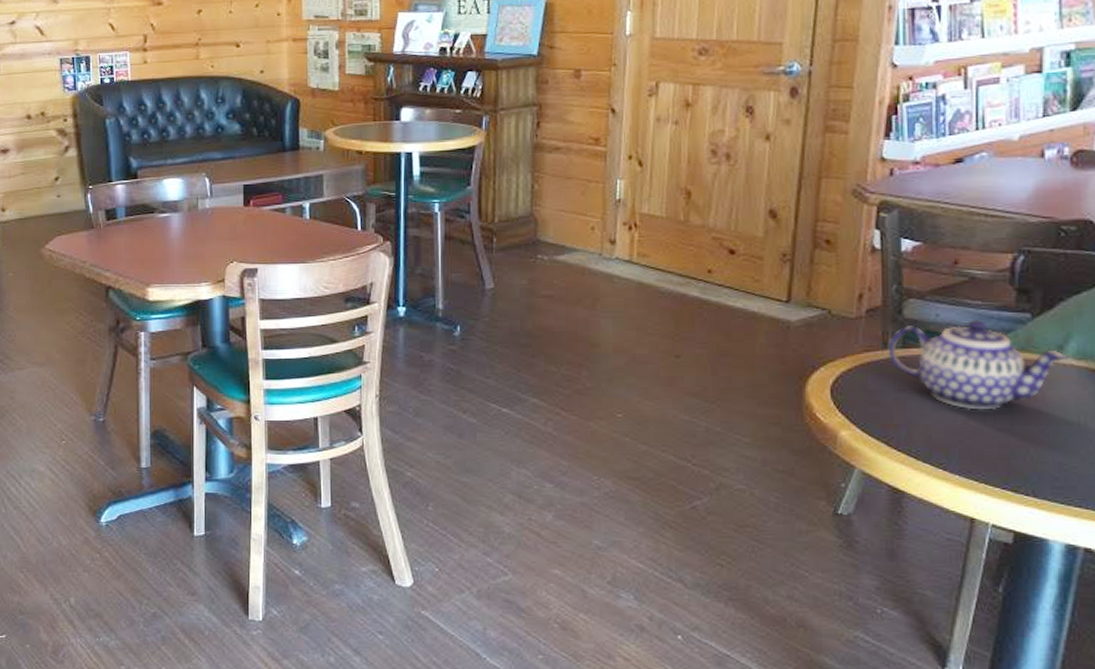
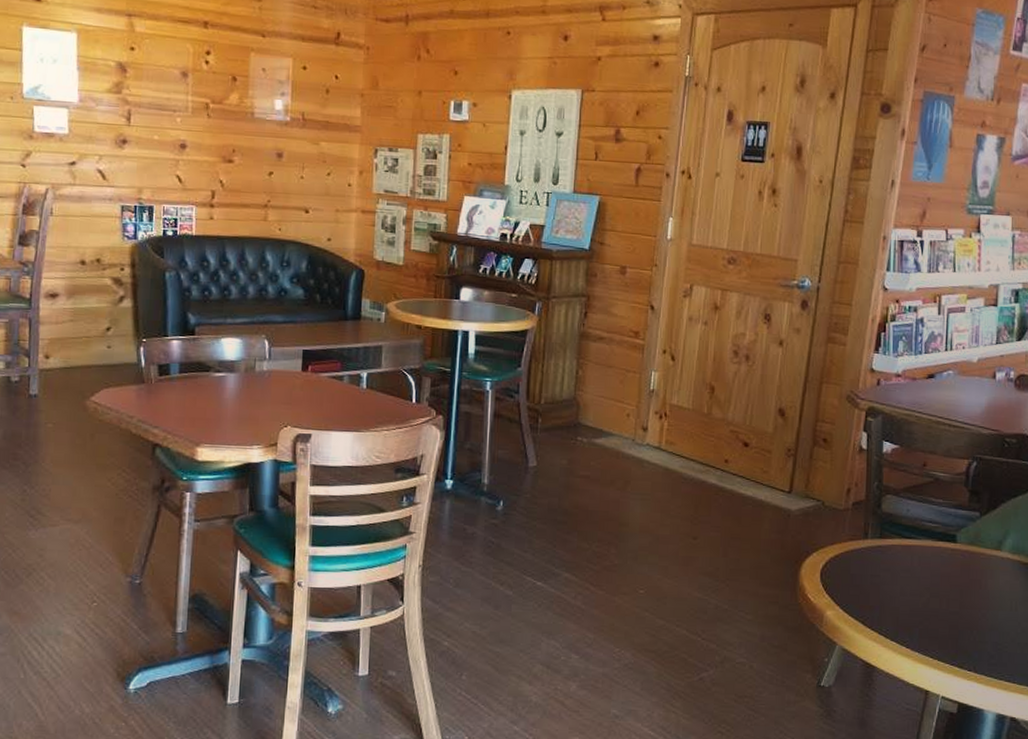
teapot: present [887,320,1068,410] -> none [868,516,1005,596]

